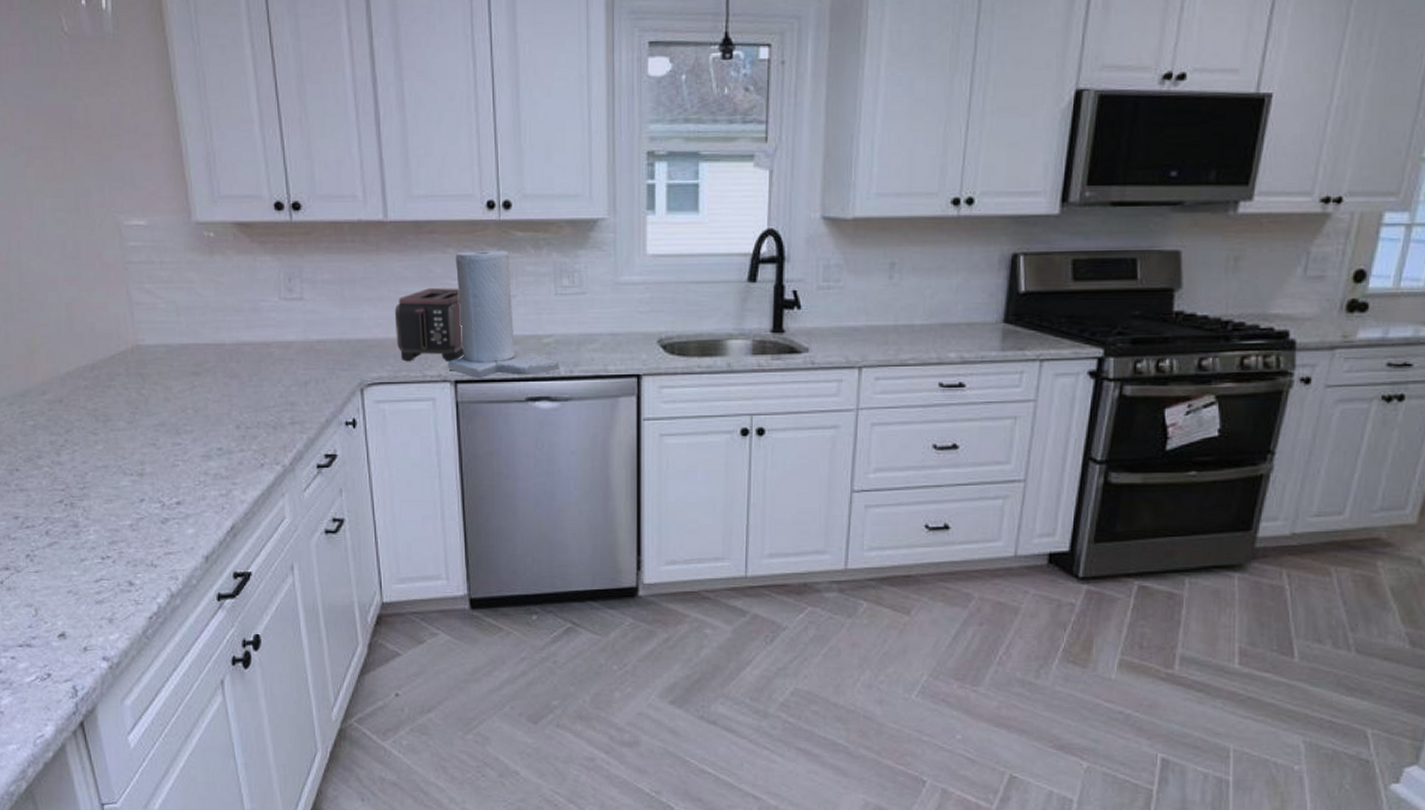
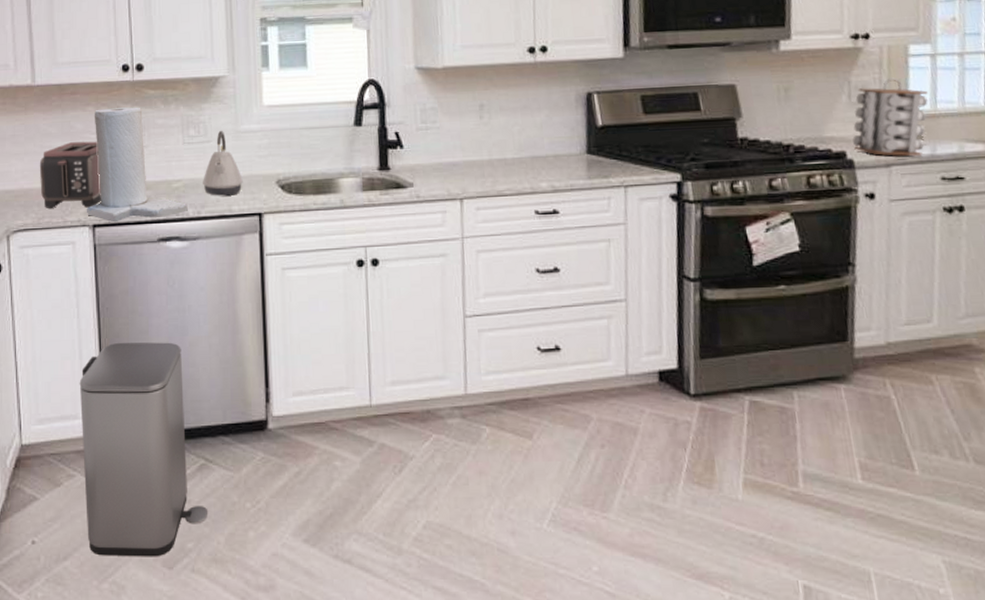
pedal bin: none [441,504,575,712] -> present [79,342,209,557]
kettle: none [576,281,621,354] -> present [203,130,243,196]
spice rack: none [1298,249,1394,340] -> present [852,77,928,157]

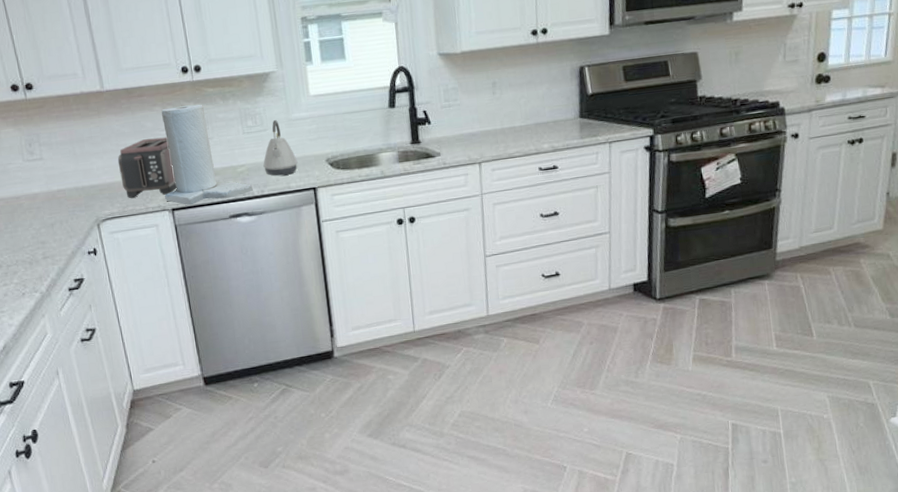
pedal bin: present [79,342,209,557] -> none [176,298,292,465]
spice rack: present [852,77,928,157] -> none [784,38,844,103]

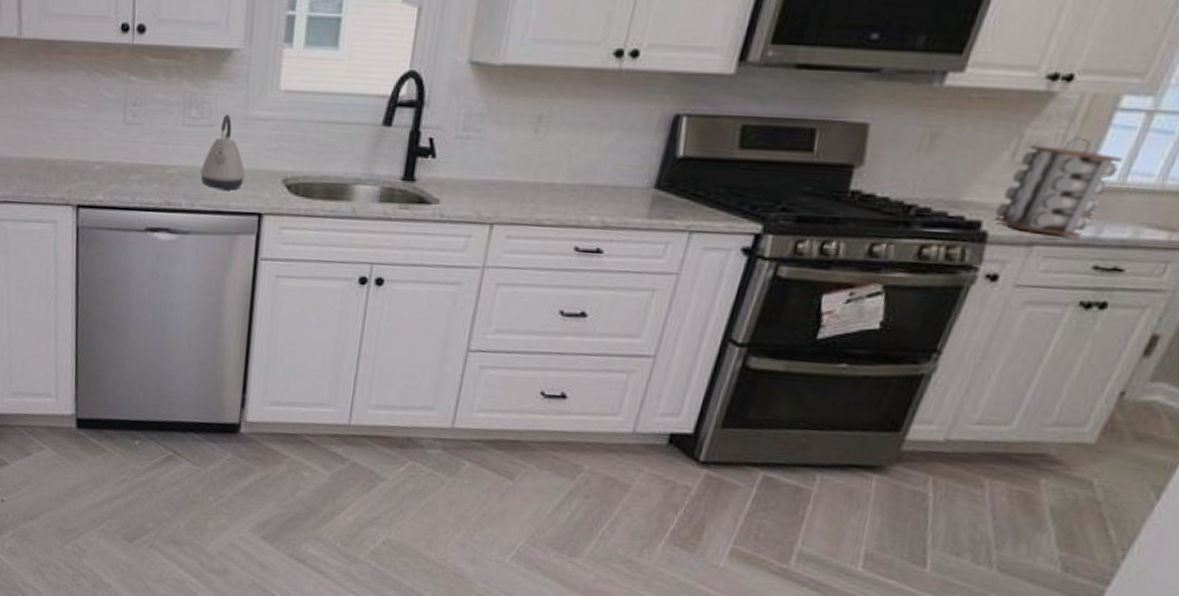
toaster: present [117,137,177,198] -> none [22,110,88,186]
paper towel: present [161,104,253,206] -> none [70,74,181,206]
spice rack: none [784,38,844,103] -> present [993,136,1123,238]

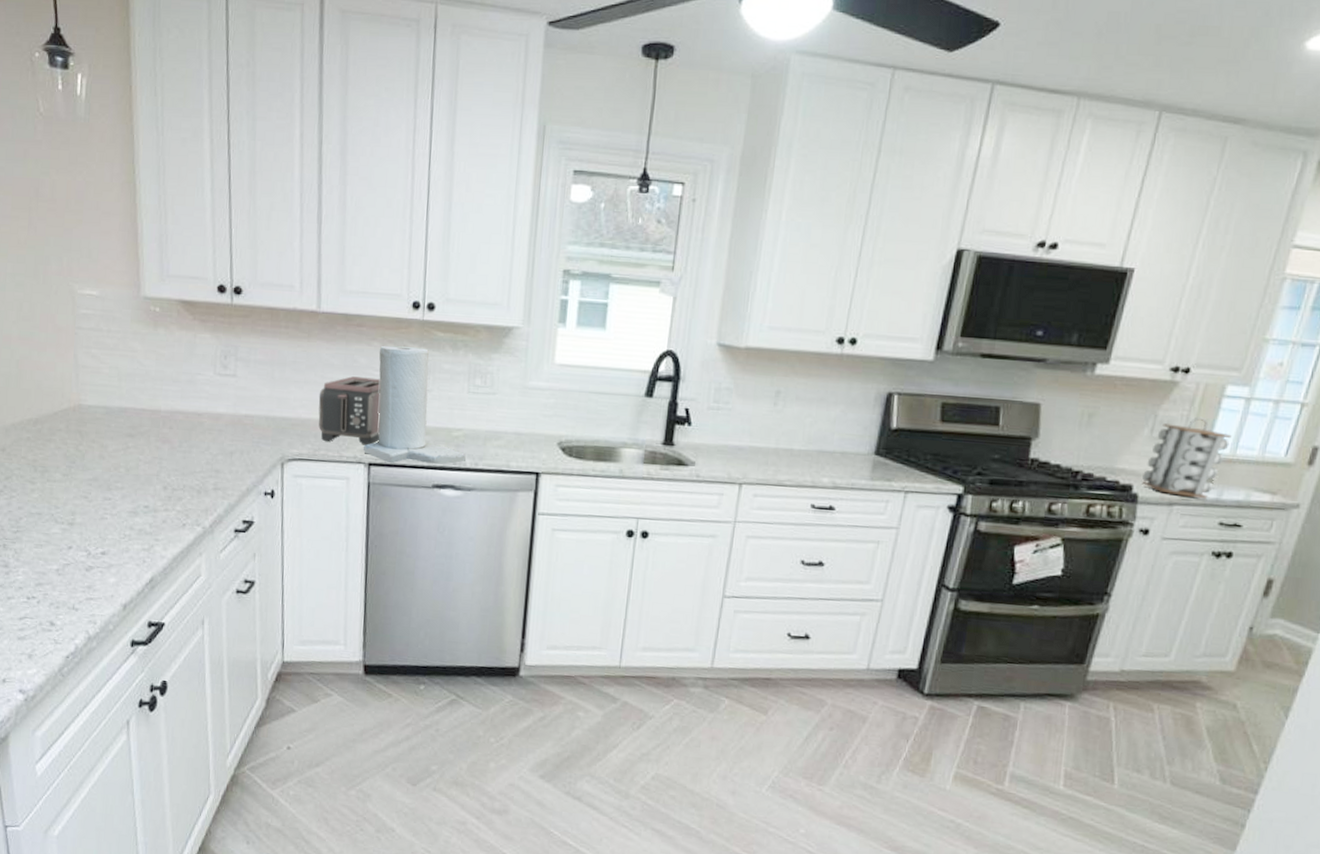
toaster: none [22,110,88,186] -> present [318,376,381,446]
paper towel: none [70,74,181,206] -> present [363,345,466,464]
kettle: present [200,114,246,190] -> none [483,383,525,451]

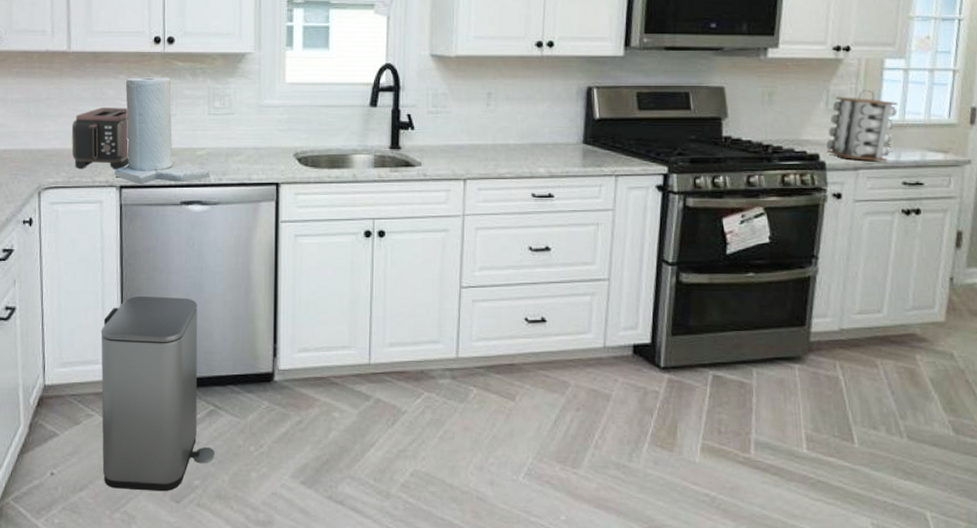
pedal bin: none [339,579,455,774] -> present [101,295,215,492]

